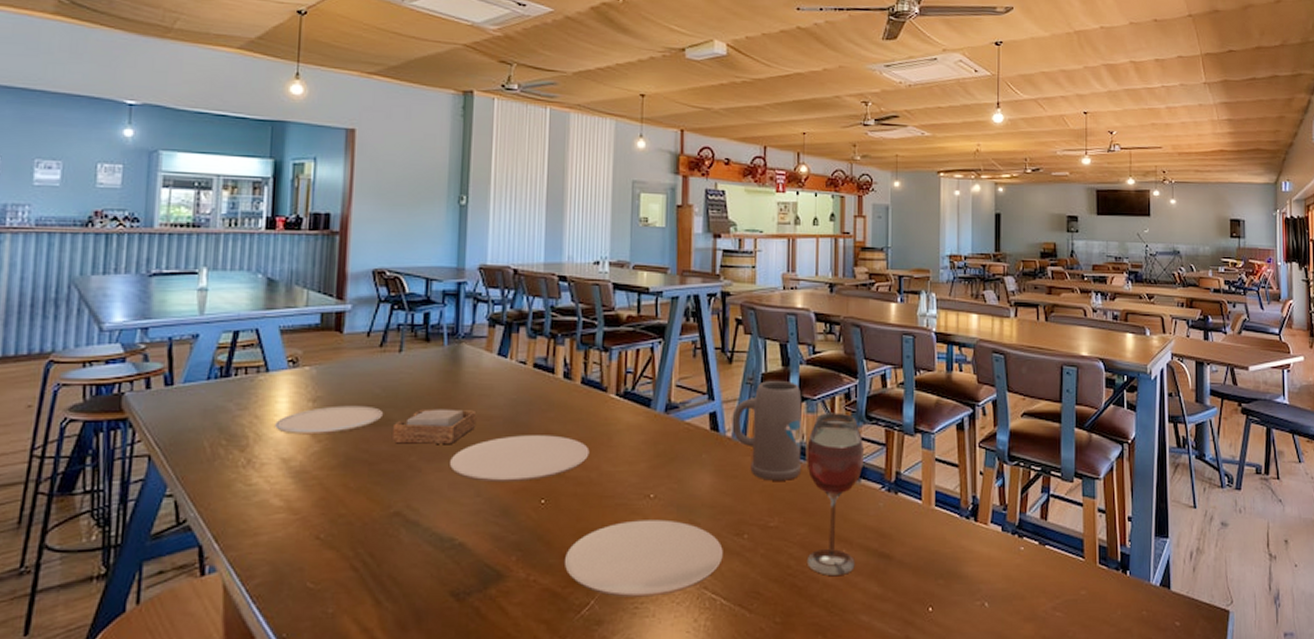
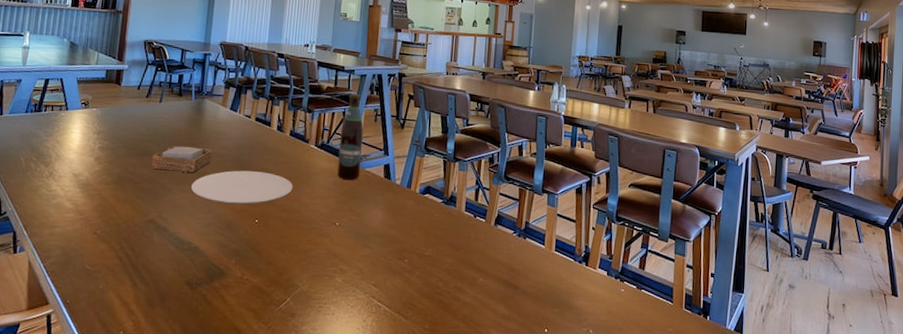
plate: present [274,405,384,435] -> none [69,138,147,159]
plate: present [565,519,723,598] -> none [270,241,388,300]
bottle: none [648,323,680,436] -> present [337,94,364,180]
beer mug: present [732,381,802,481] -> none [400,144,456,221]
wineglass: present [807,413,863,575] -> none [452,171,502,297]

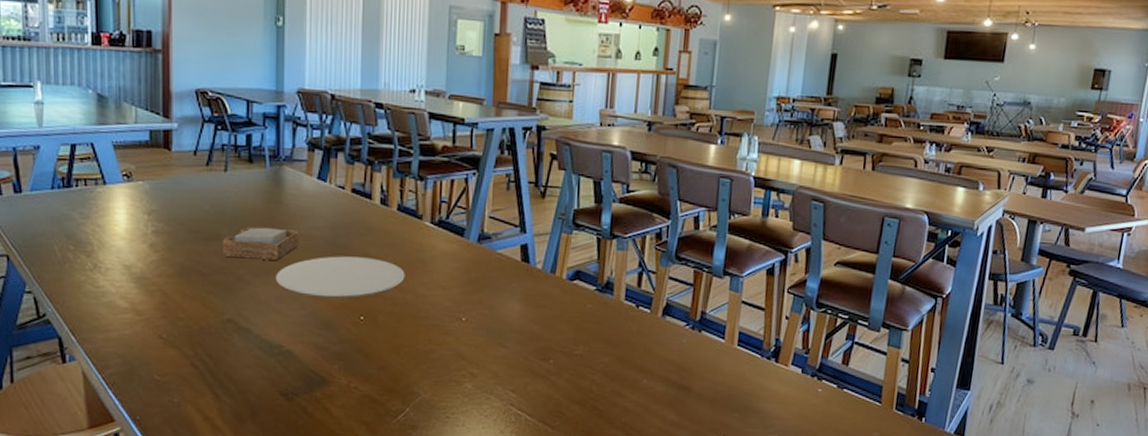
bottle: present [337,94,364,180] -> none [461,155,493,265]

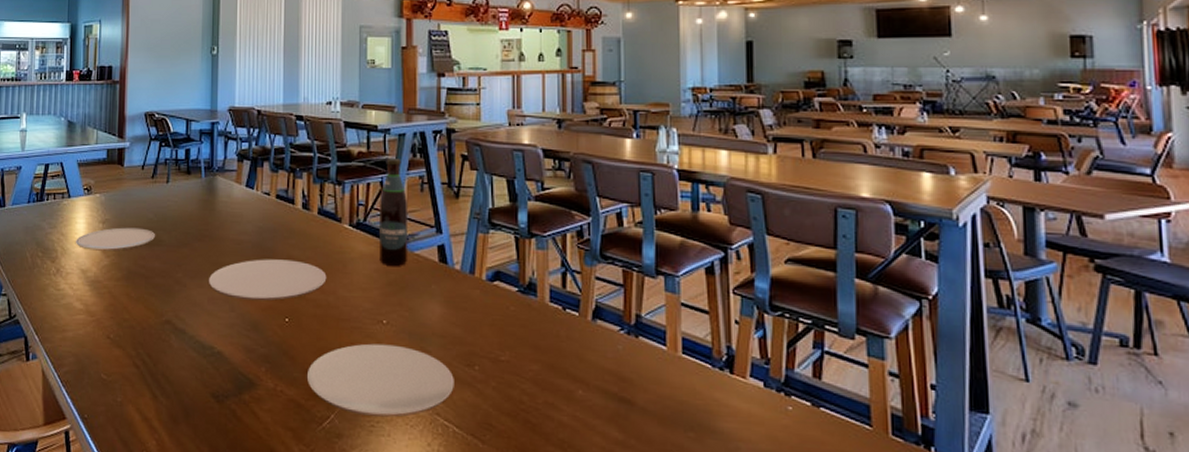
plate: none [114,219,213,246] -> present [75,227,156,251]
napkin holder: present [223,226,299,260] -> none [163,232,230,264]
plate: none [383,340,529,409] -> present [307,343,454,418]
bottle: none [461,155,493,265] -> present [379,159,409,266]

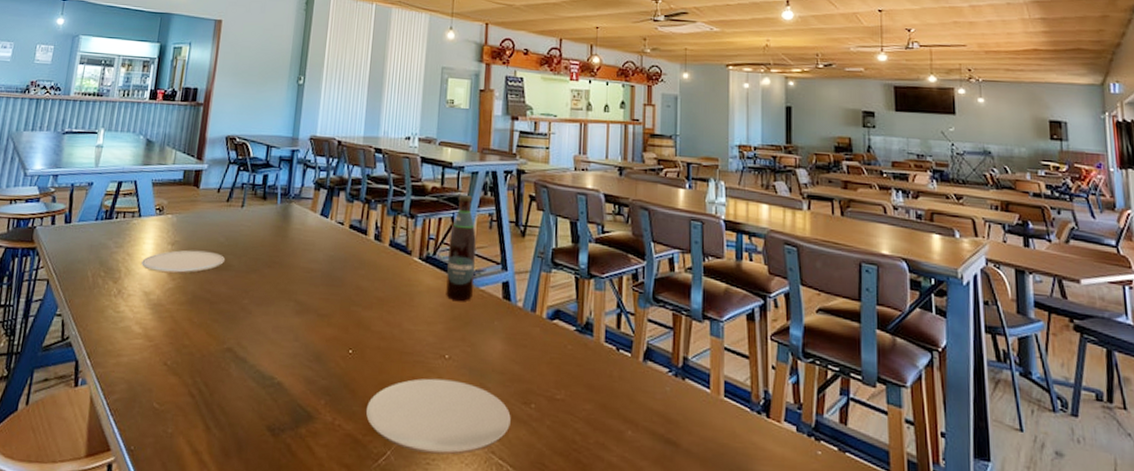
plate: present [209,259,327,301] -> none [275,288,394,332]

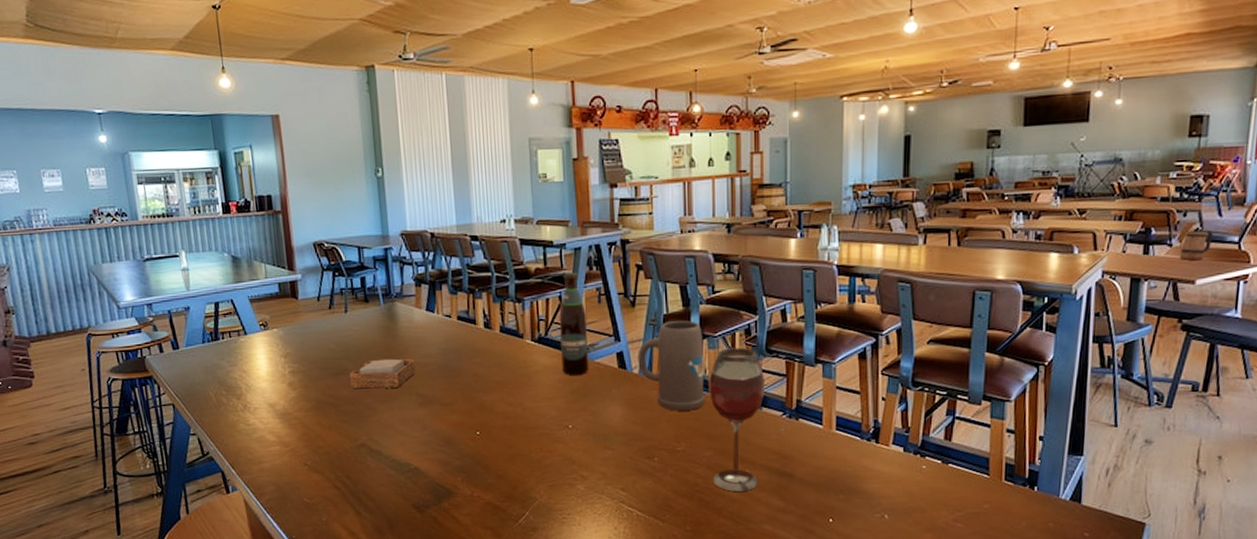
plate: present [140,250,226,274] -> none [258,359,341,385]
napkin holder: none [231,258,300,291] -> present [350,358,416,389]
plate: present [366,378,511,455] -> none [501,446,636,510]
beer mug: none [523,256,590,355] -> present [637,321,706,411]
wineglass: none [593,291,650,457] -> present [709,347,764,492]
beer mug: none [1061,228,1091,260] -> present [1180,230,1214,261]

